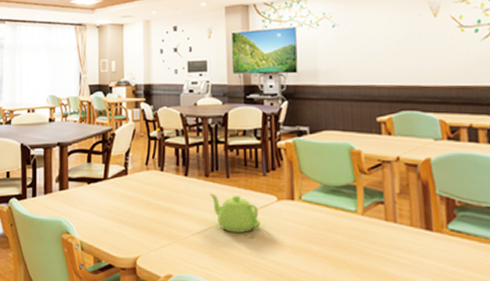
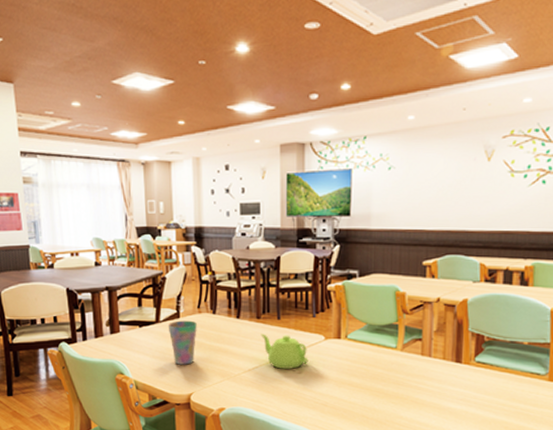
cup: none [115,177,145,225] -> present [167,320,197,365]

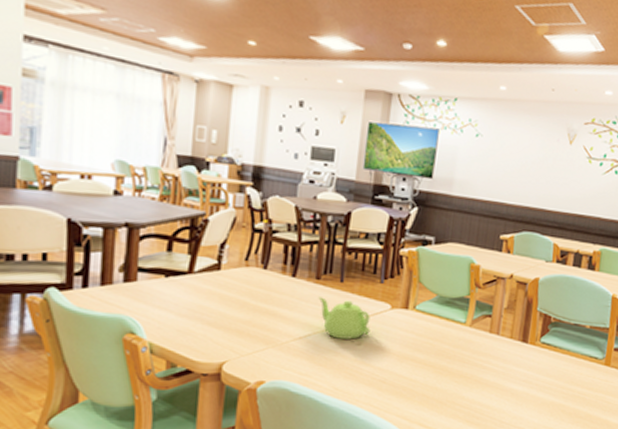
cup: present [167,320,197,365] -> none [203,273,242,327]

